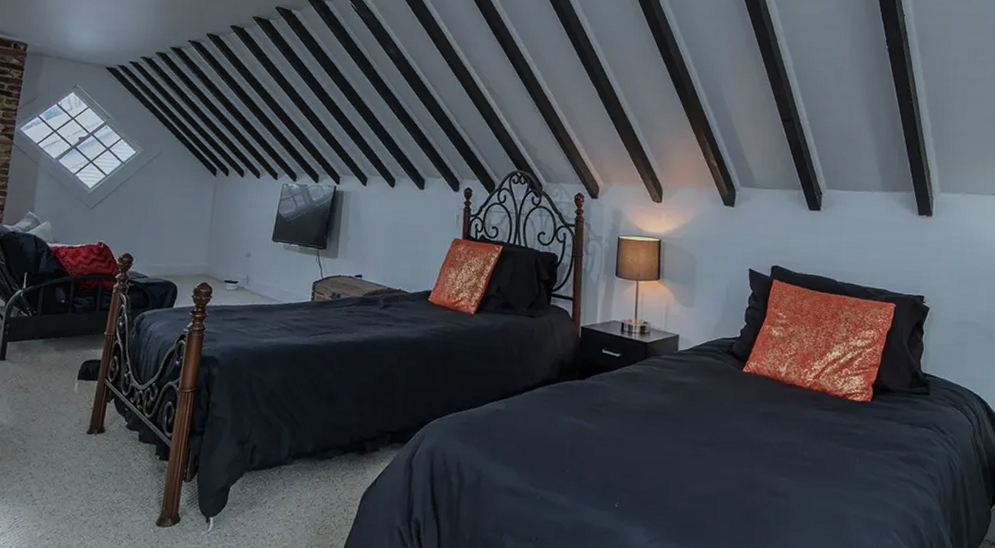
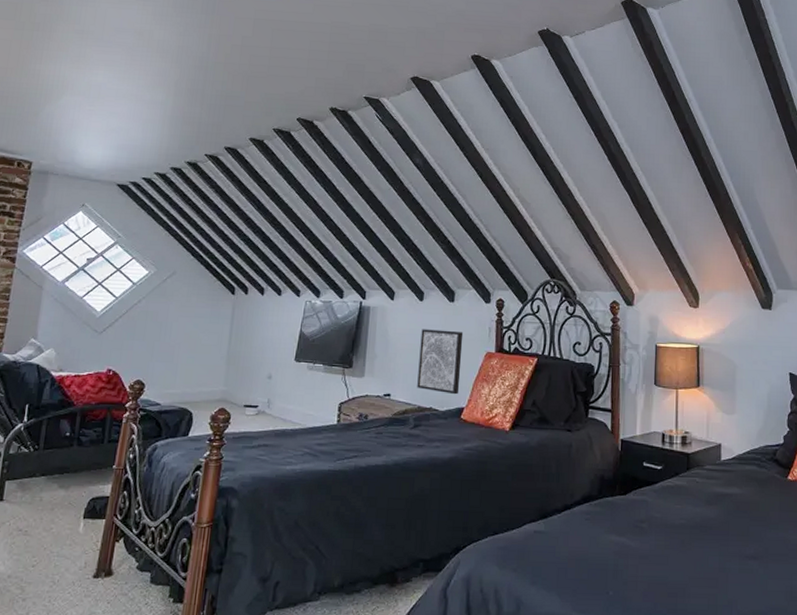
wall art: none [387,214,433,278] -> present [417,329,464,395]

